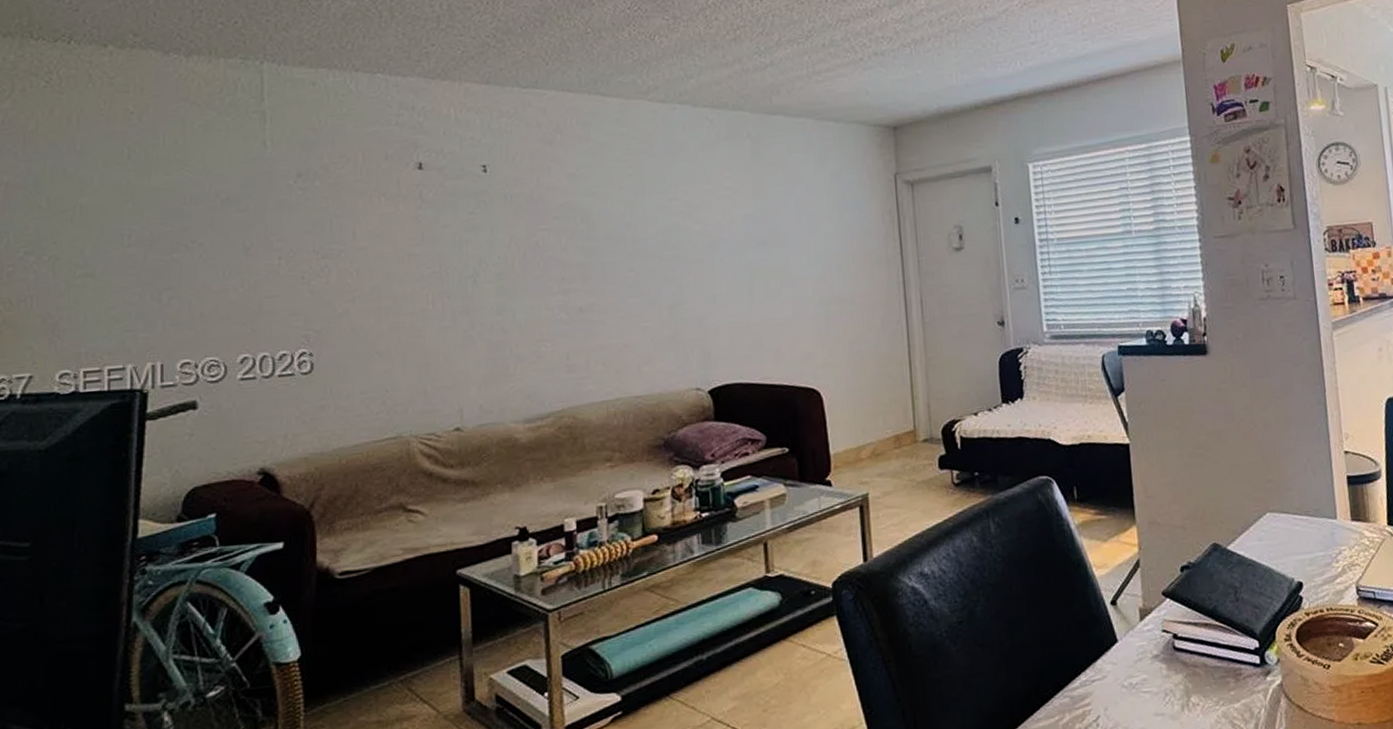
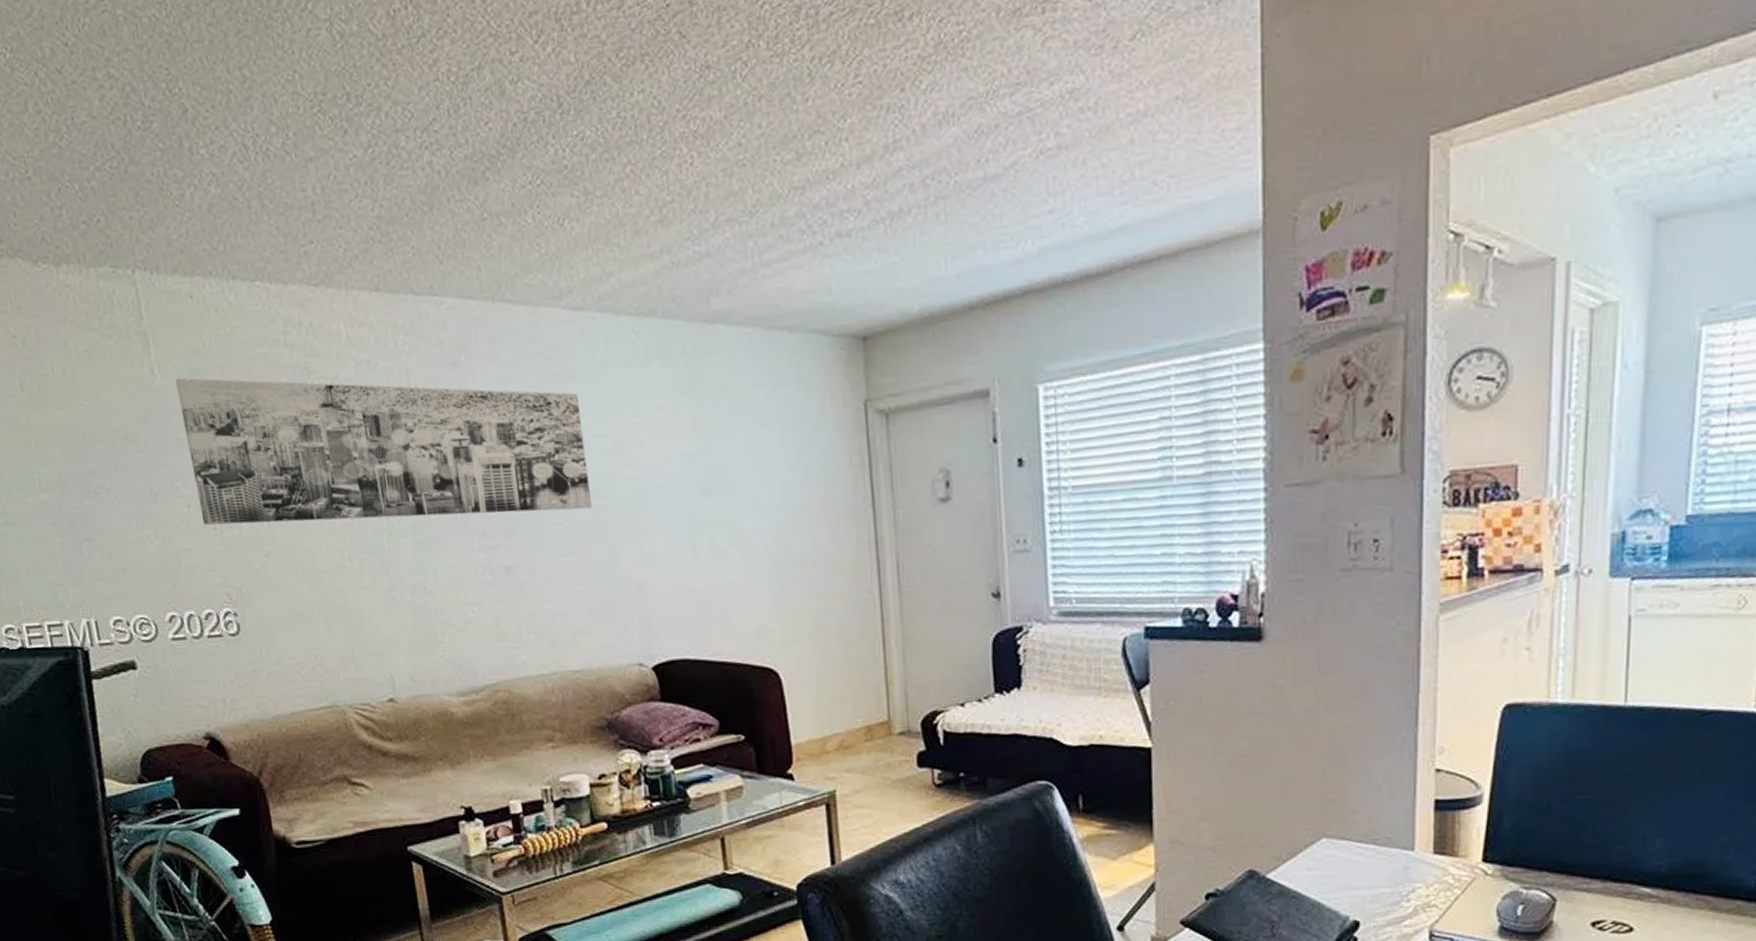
wall art: none [286,149,662,275] -> present [176,377,592,526]

